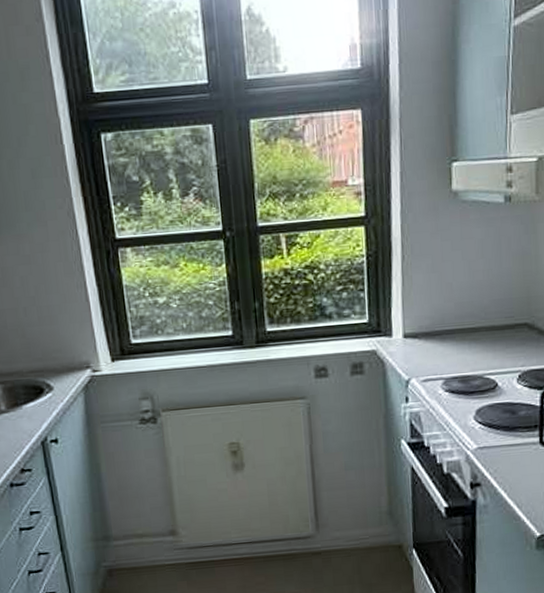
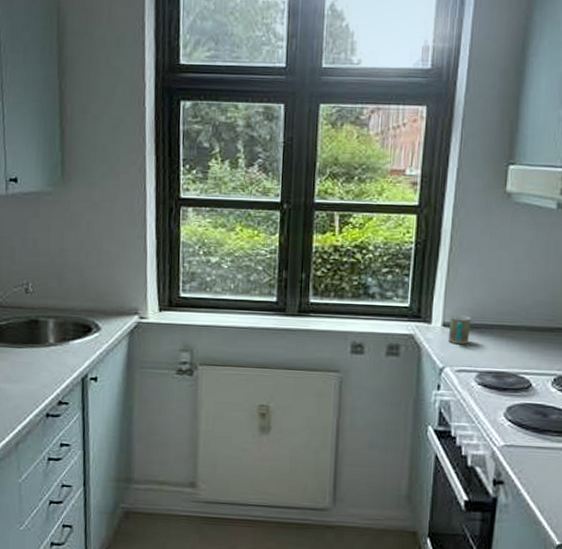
mug: none [410,324,432,354] -> present [447,315,471,345]

